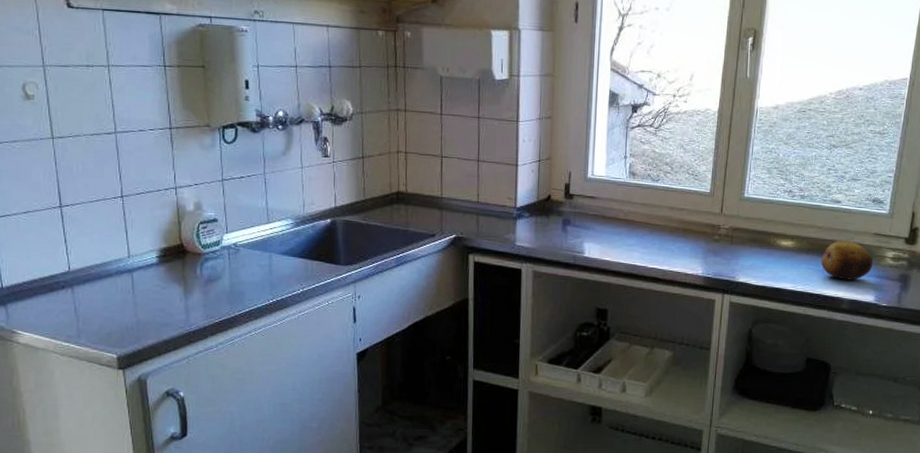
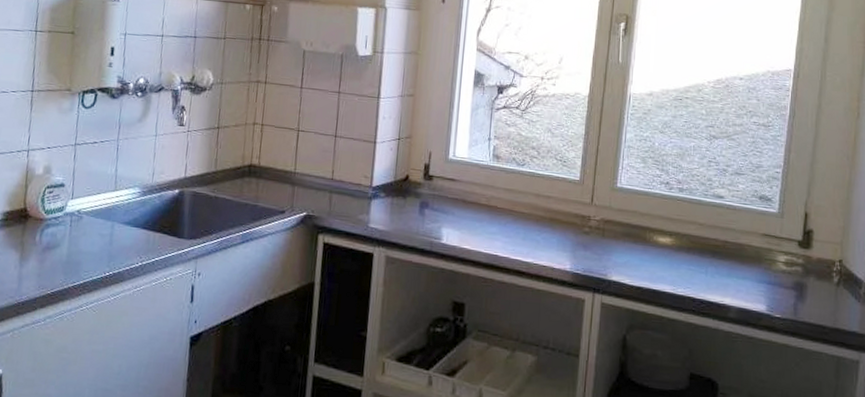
fruit: present [821,240,873,280] -> none [703,239,763,286]

